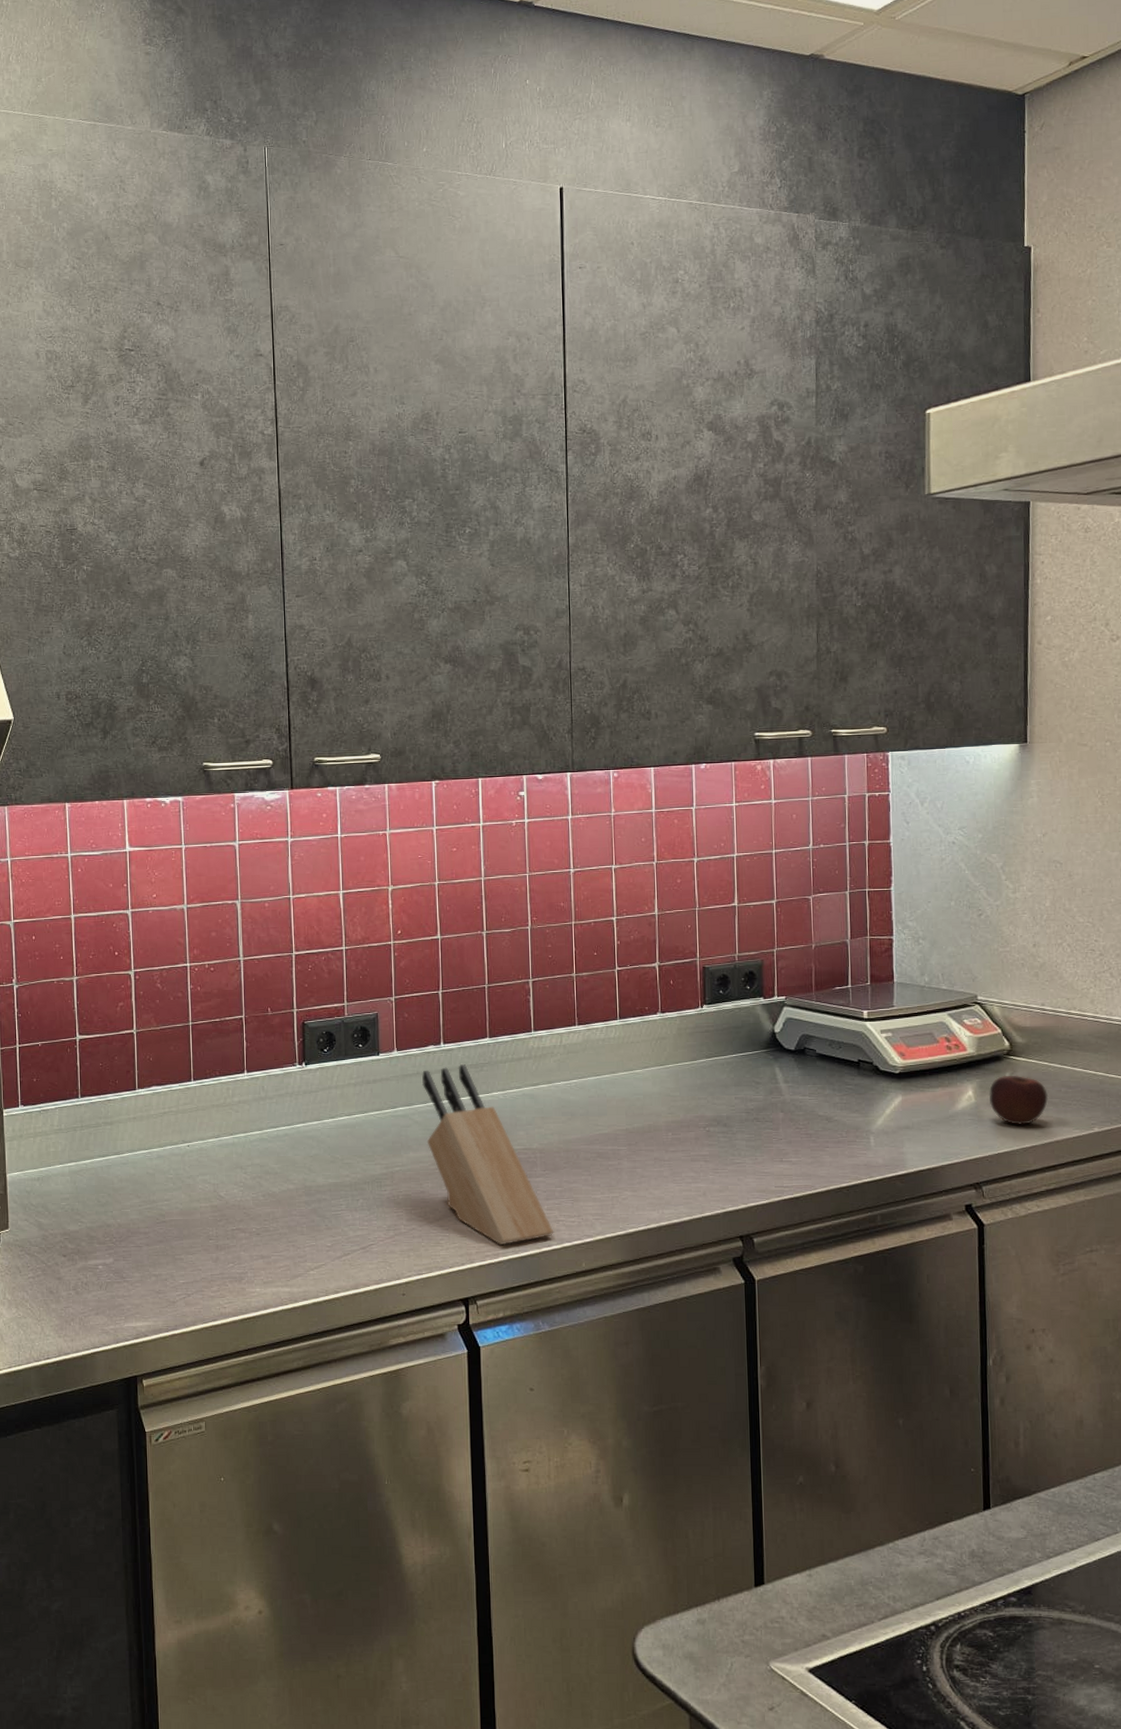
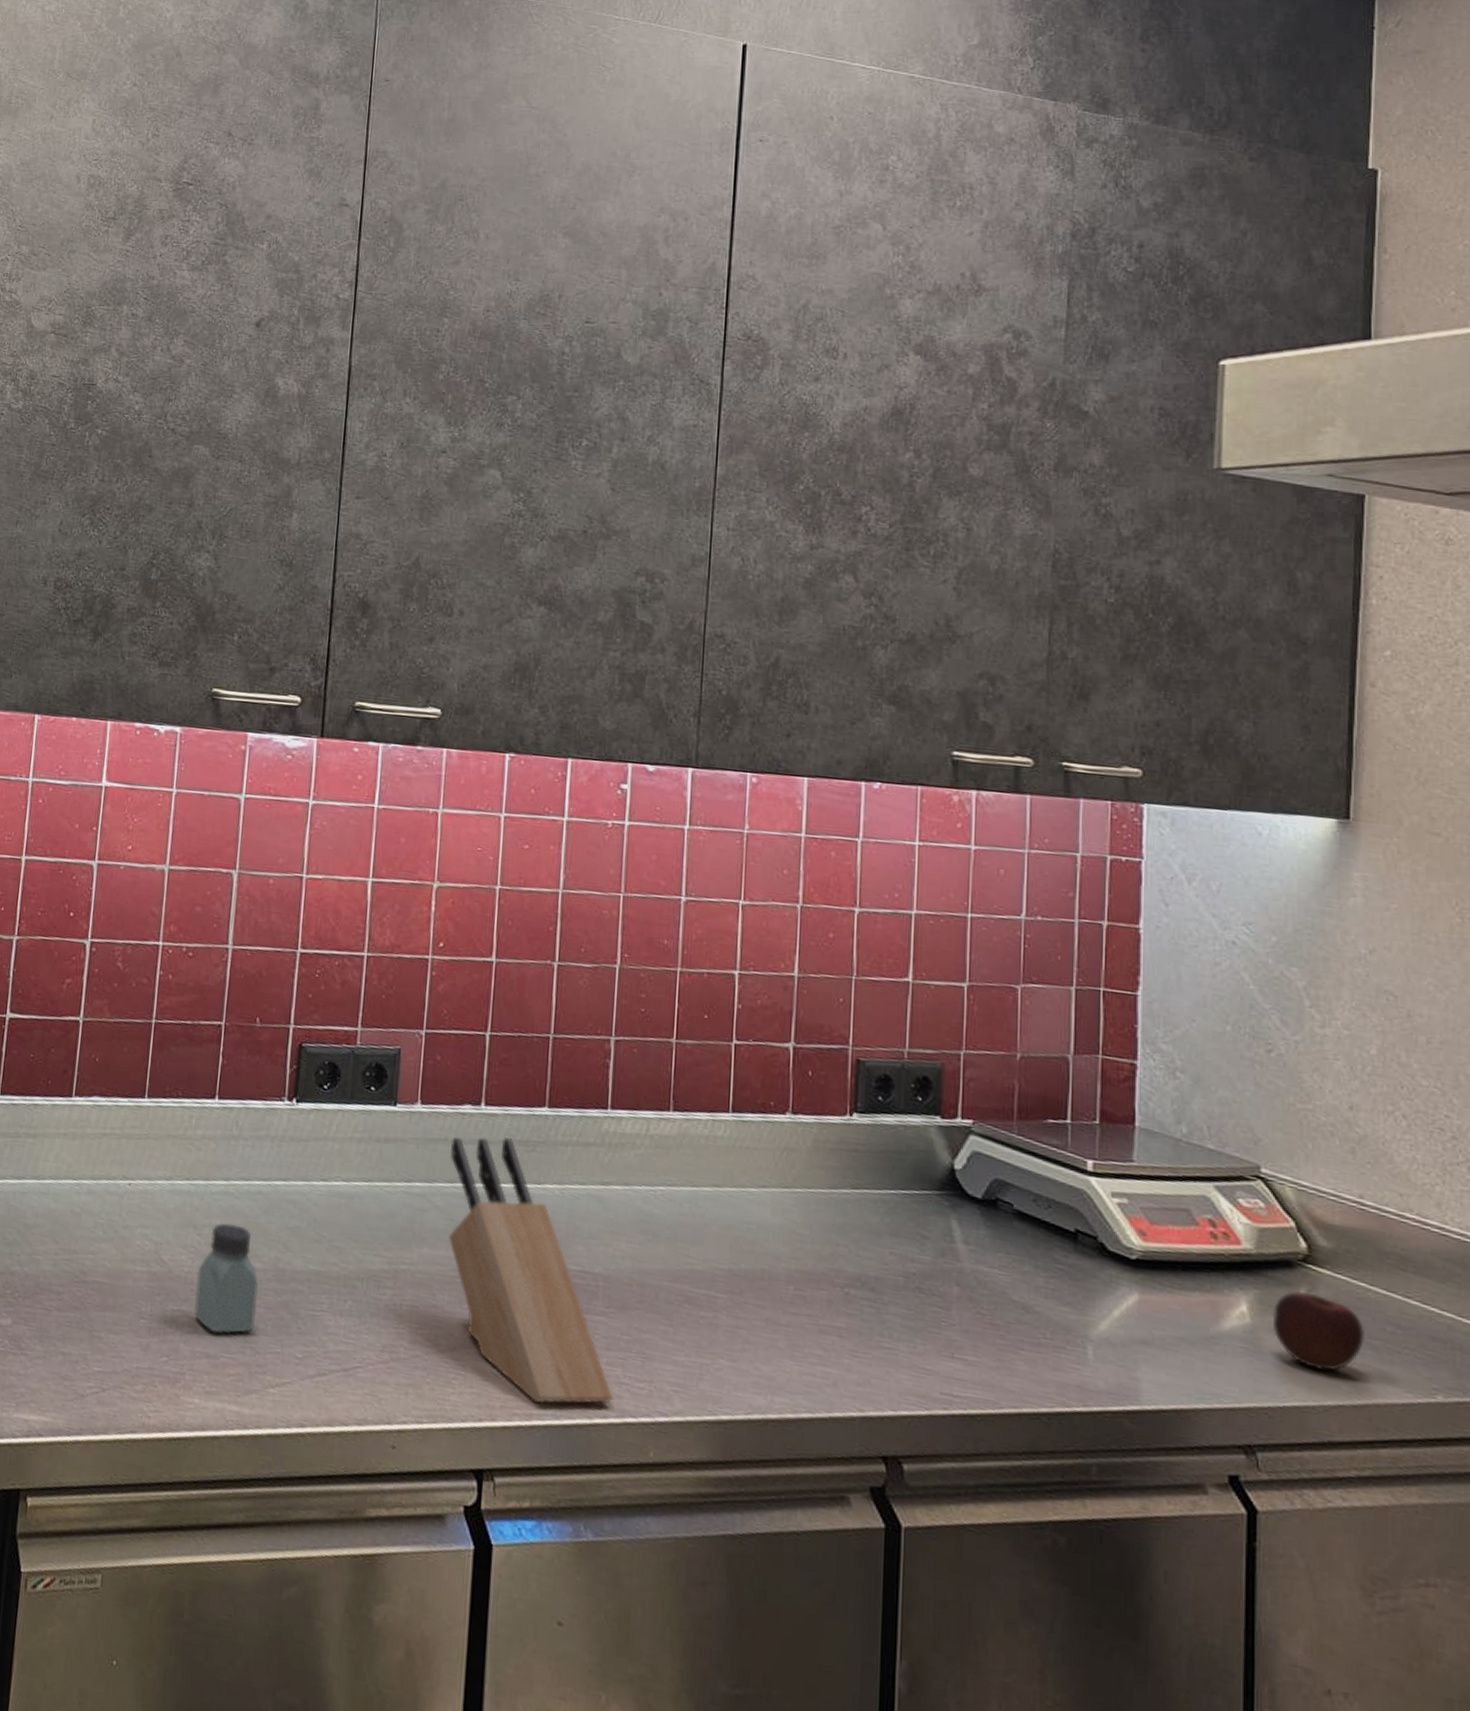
saltshaker: none [247,1161,294,1240] -> present [194,1223,258,1335]

